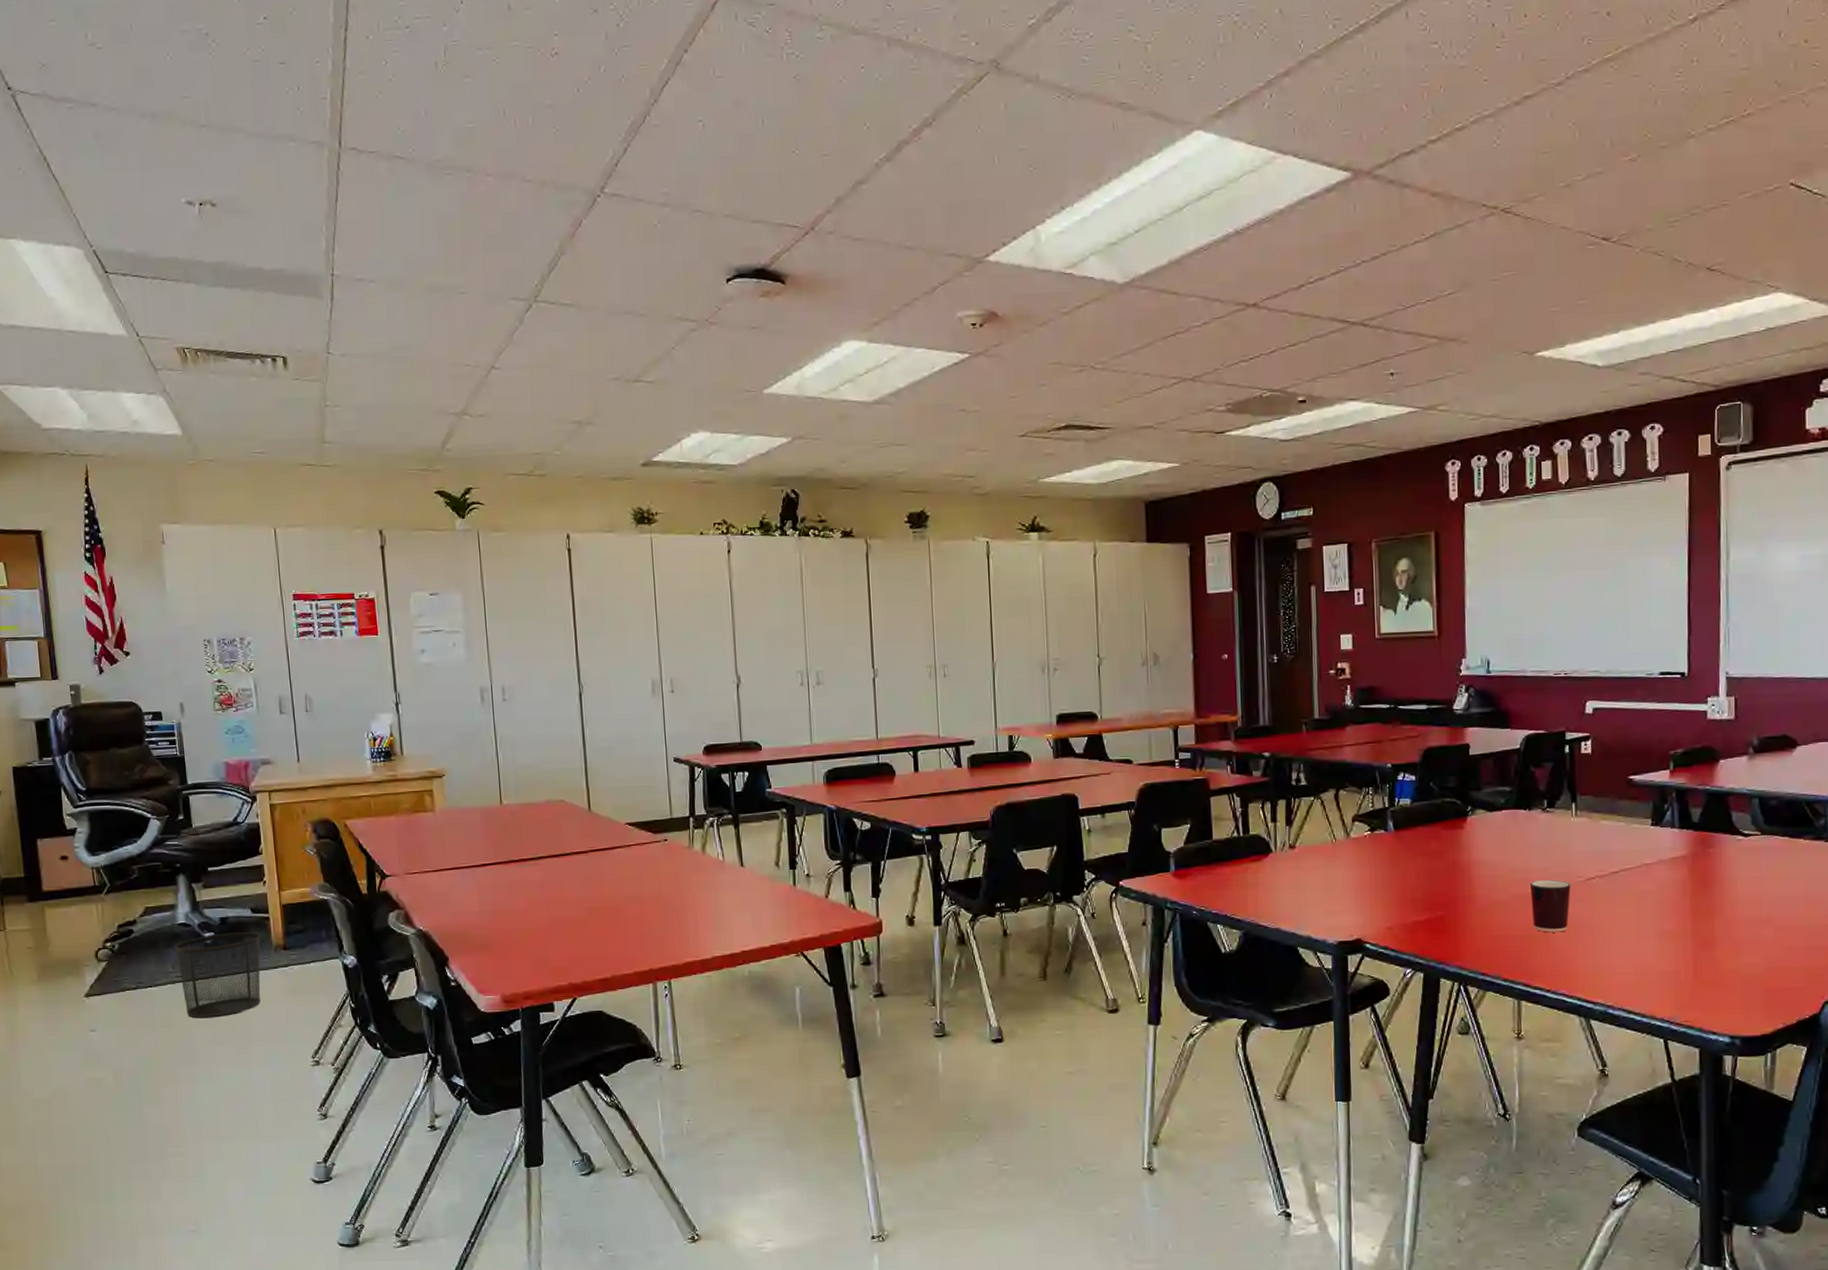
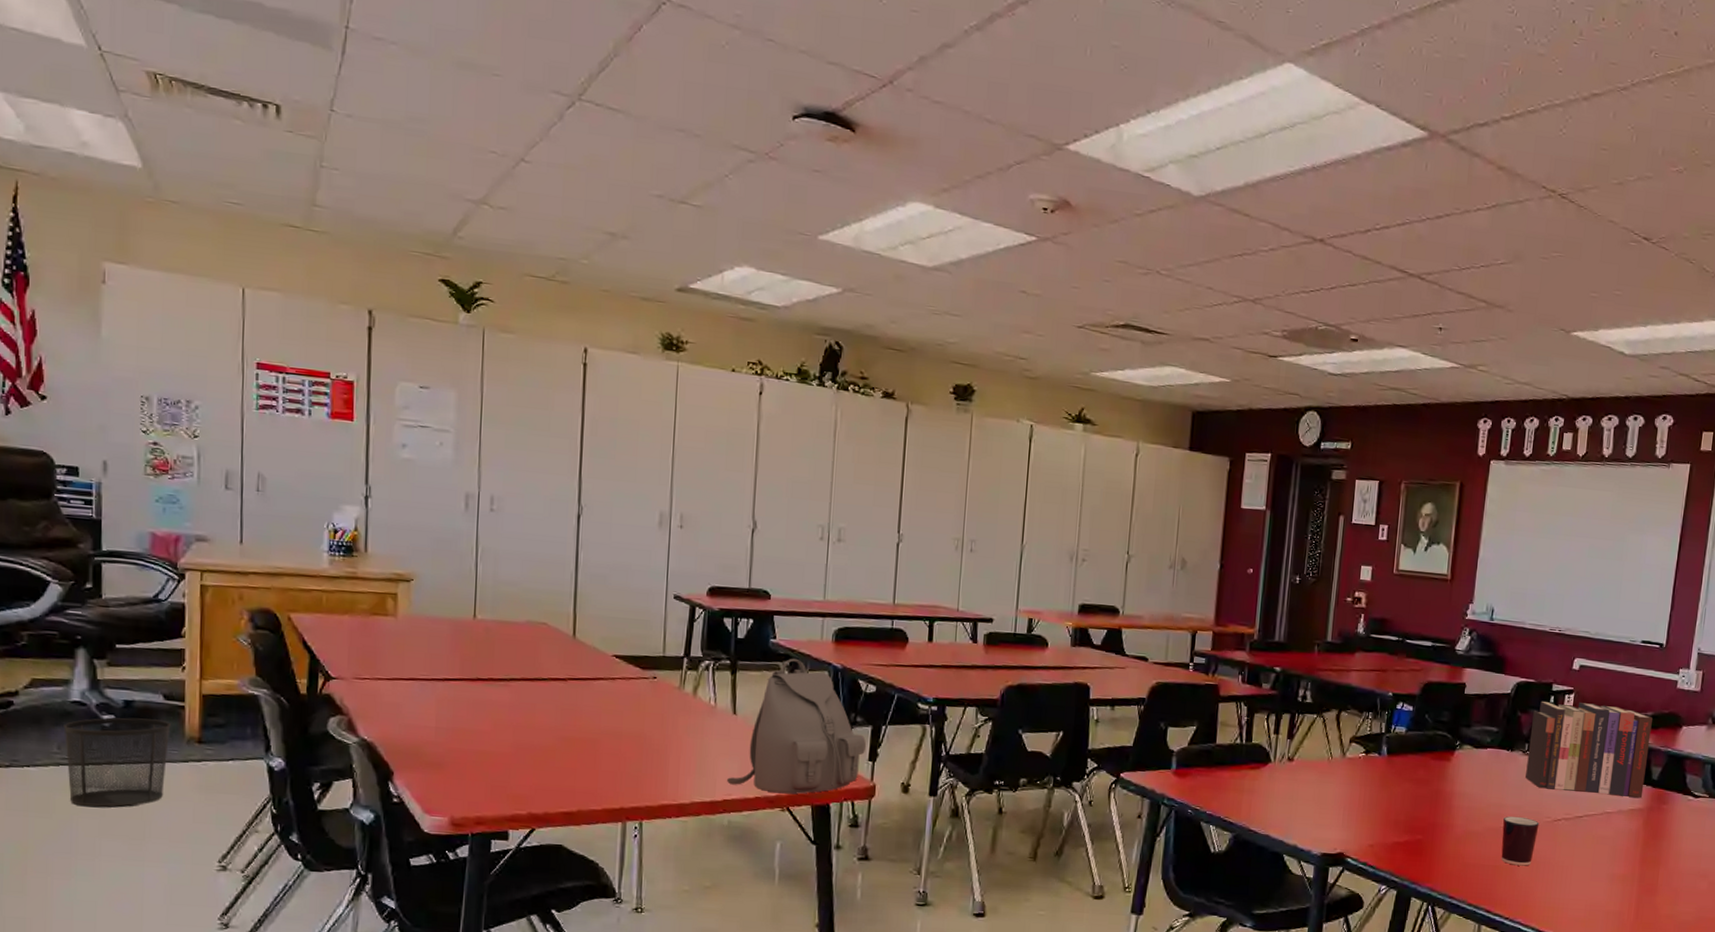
backpack: none [742,805,868,939] -> present [726,658,866,794]
books: none [1547,747,1684,847] -> present [1525,701,1653,798]

